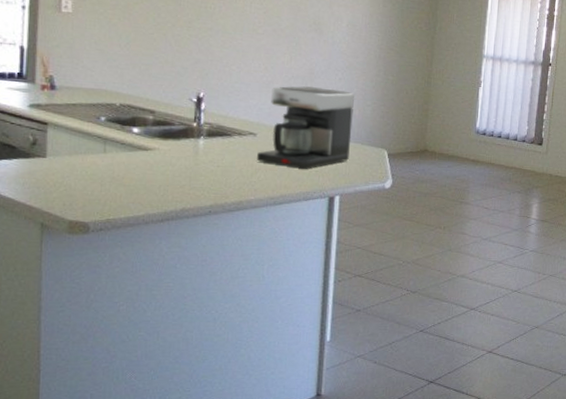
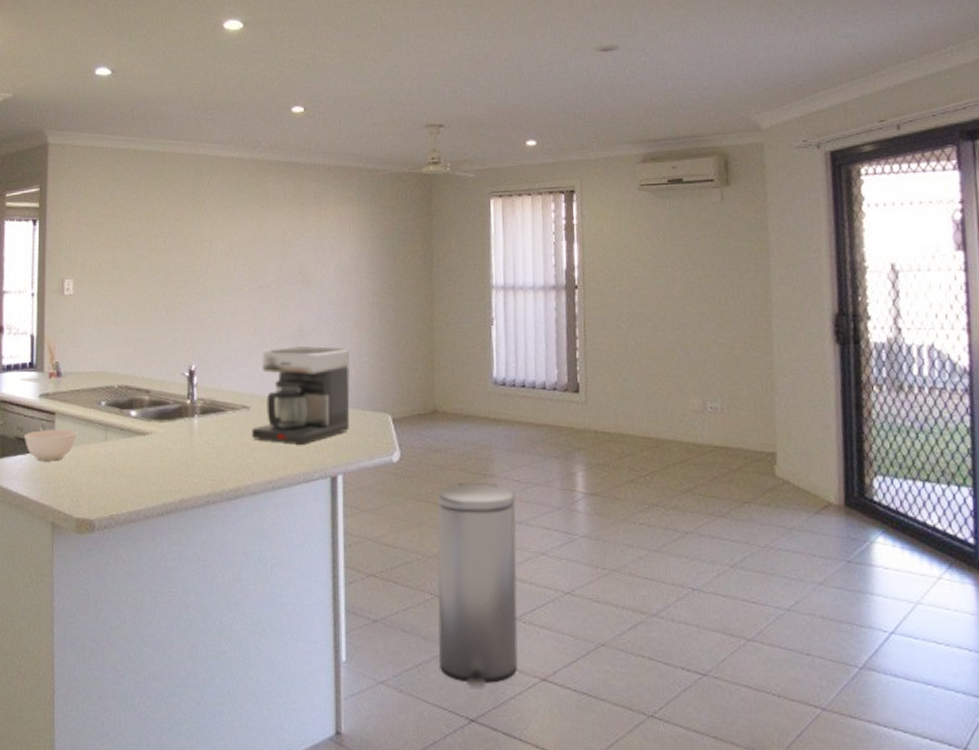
soup bowl: none [10,138,72,167] -> present [24,428,77,460]
pedal bin: none [409,207,484,357] -> present [436,482,519,686]

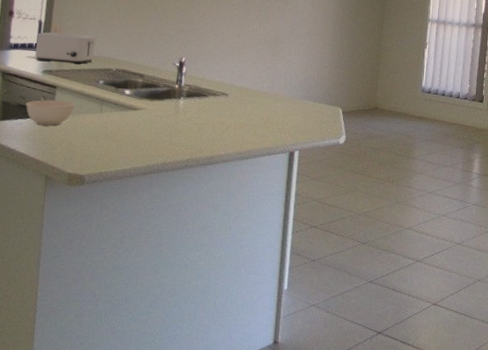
toaster: none [30,346,93,384] -> present [35,32,96,64]
coffee maker: present [252,346,350,443] -> none [228,50,315,125]
pedal bin: present [436,482,519,686] -> none [359,162,429,309]

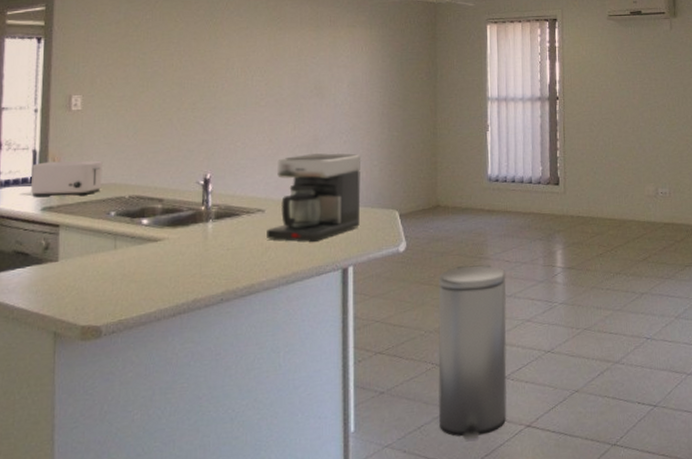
soup bowl: present [25,99,75,126] -> none [23,240,84,273]
coffee maker: none [228,50,315,125] -> present [267,153,362,241]
pedal bin: none [359,162,429,309] -> present [438,264,508,439]

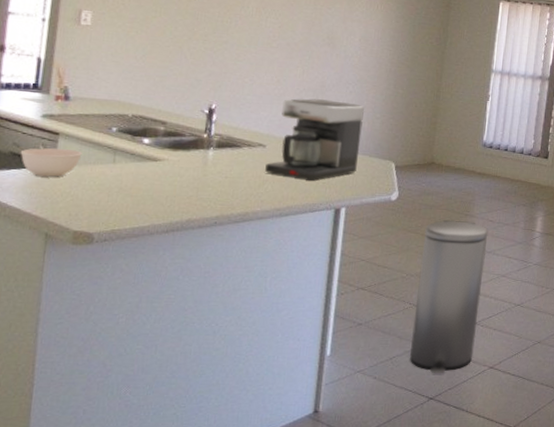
soup bowl: none [23,240,84,273] -> present [20,148,82,177]
toaster: present [31,160,103,198] -> none [32,70,108,108]

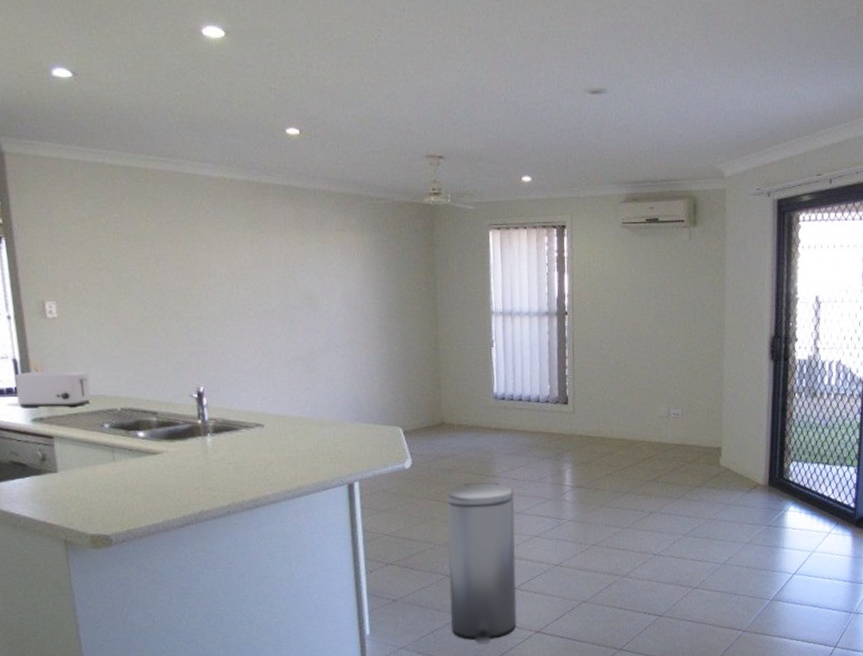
soup bowl: present [20,148,82,177] -> none [19,451,81,483]
toaster: none [32,70,108,108] -> present [14,370,92,409]
coffee maker: present [265,98,365,180] -> none [268,367,363,456]

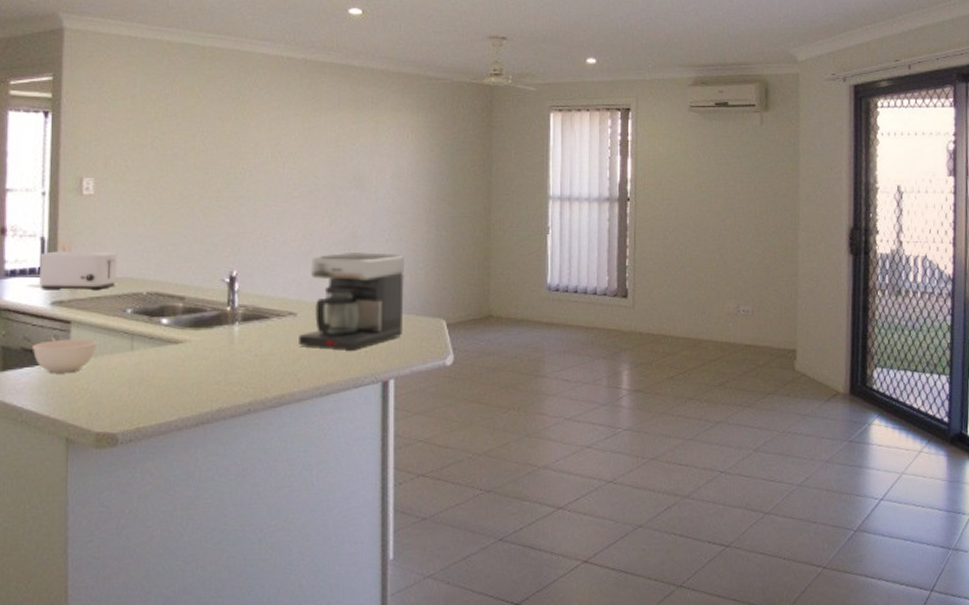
soup bowl: none [19,451,81,483] -> present [31,338,97,373]
coffee maker: none [268,367,363,456] -> present [299,252,405,349]
pedal bin: present [445,482,517,643] -> none [486,383,565,573]

